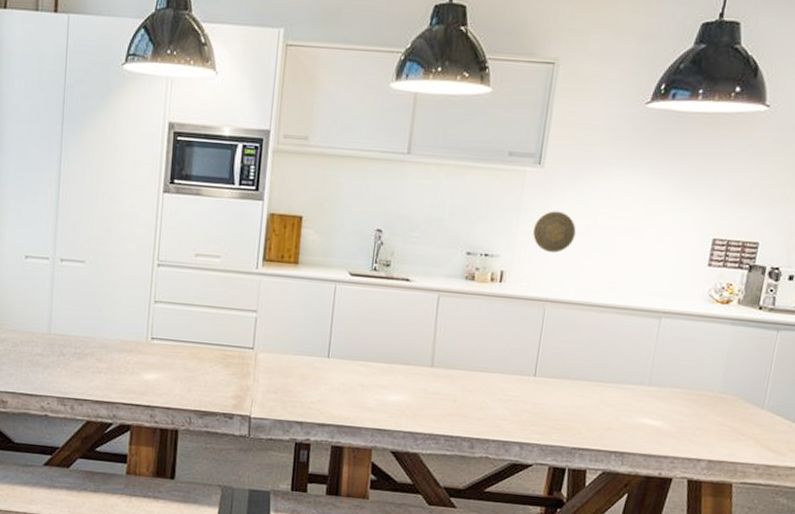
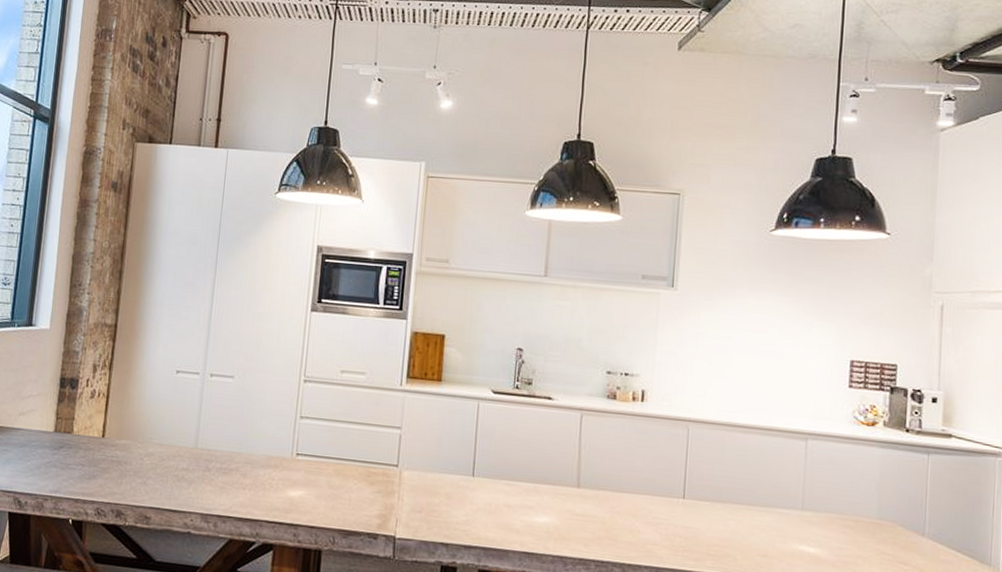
decorative plate: present [533,211,576,253] -> none [671,332,714,373]

